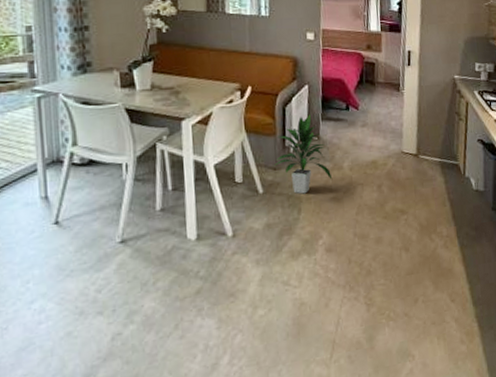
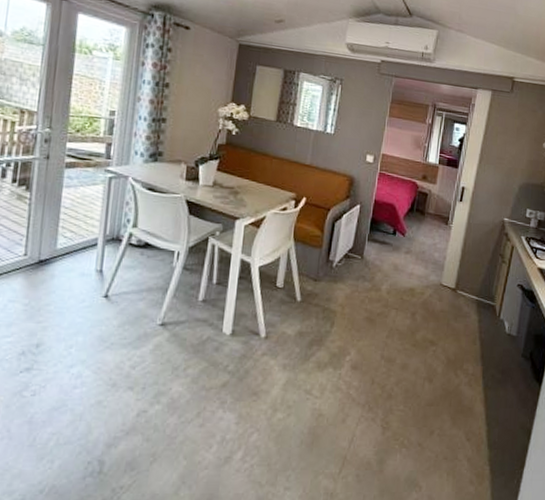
indoor plant: present [273,114,333,194] -> none [314,233,369,309]

